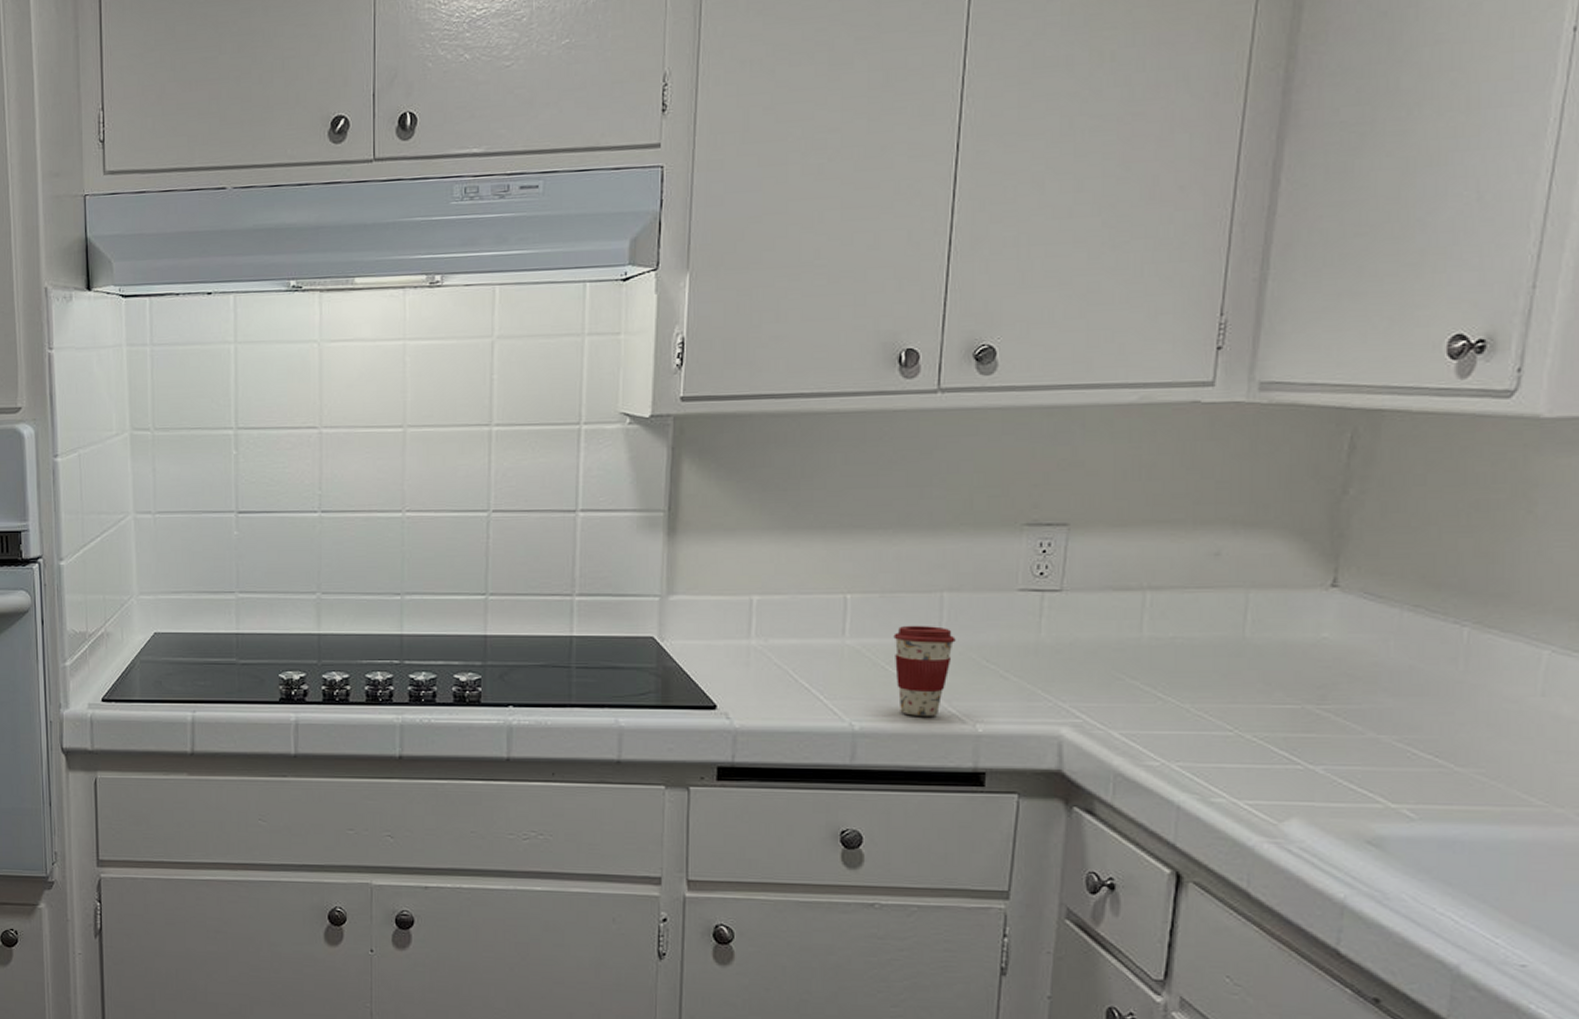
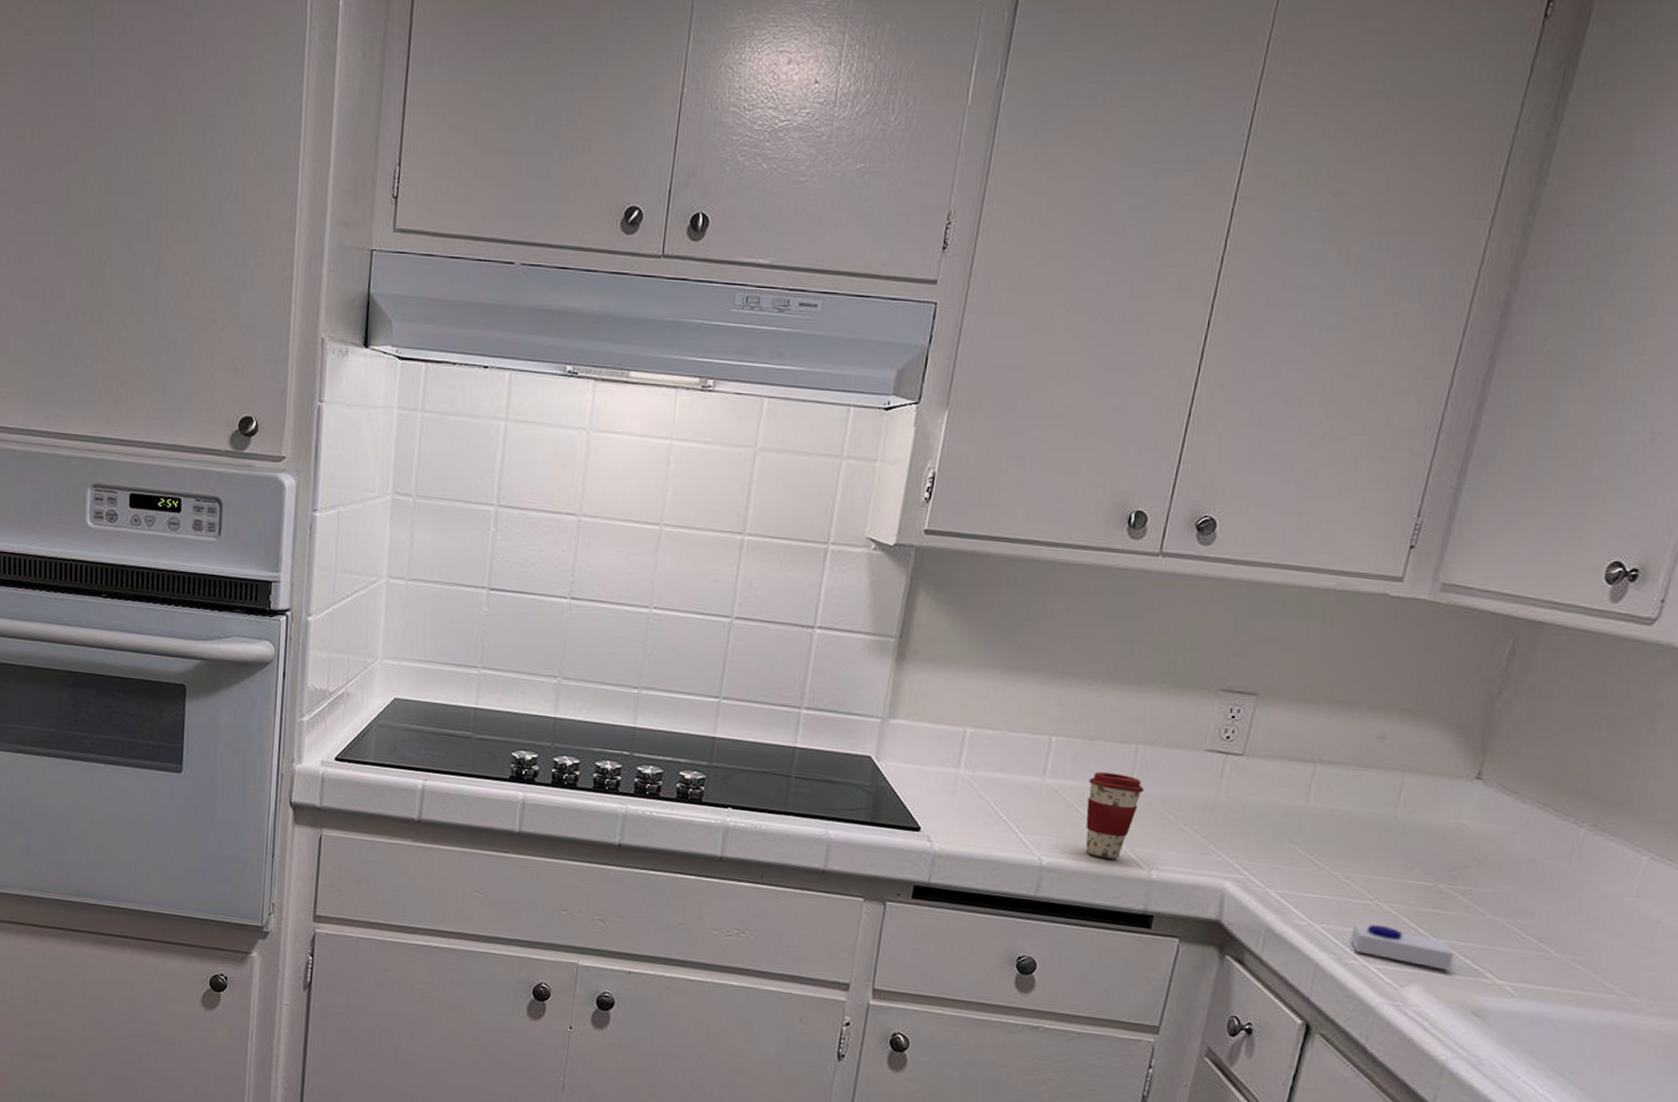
soap bar: none [1213,758,1336,799] -> present [1350,924,1454,971]

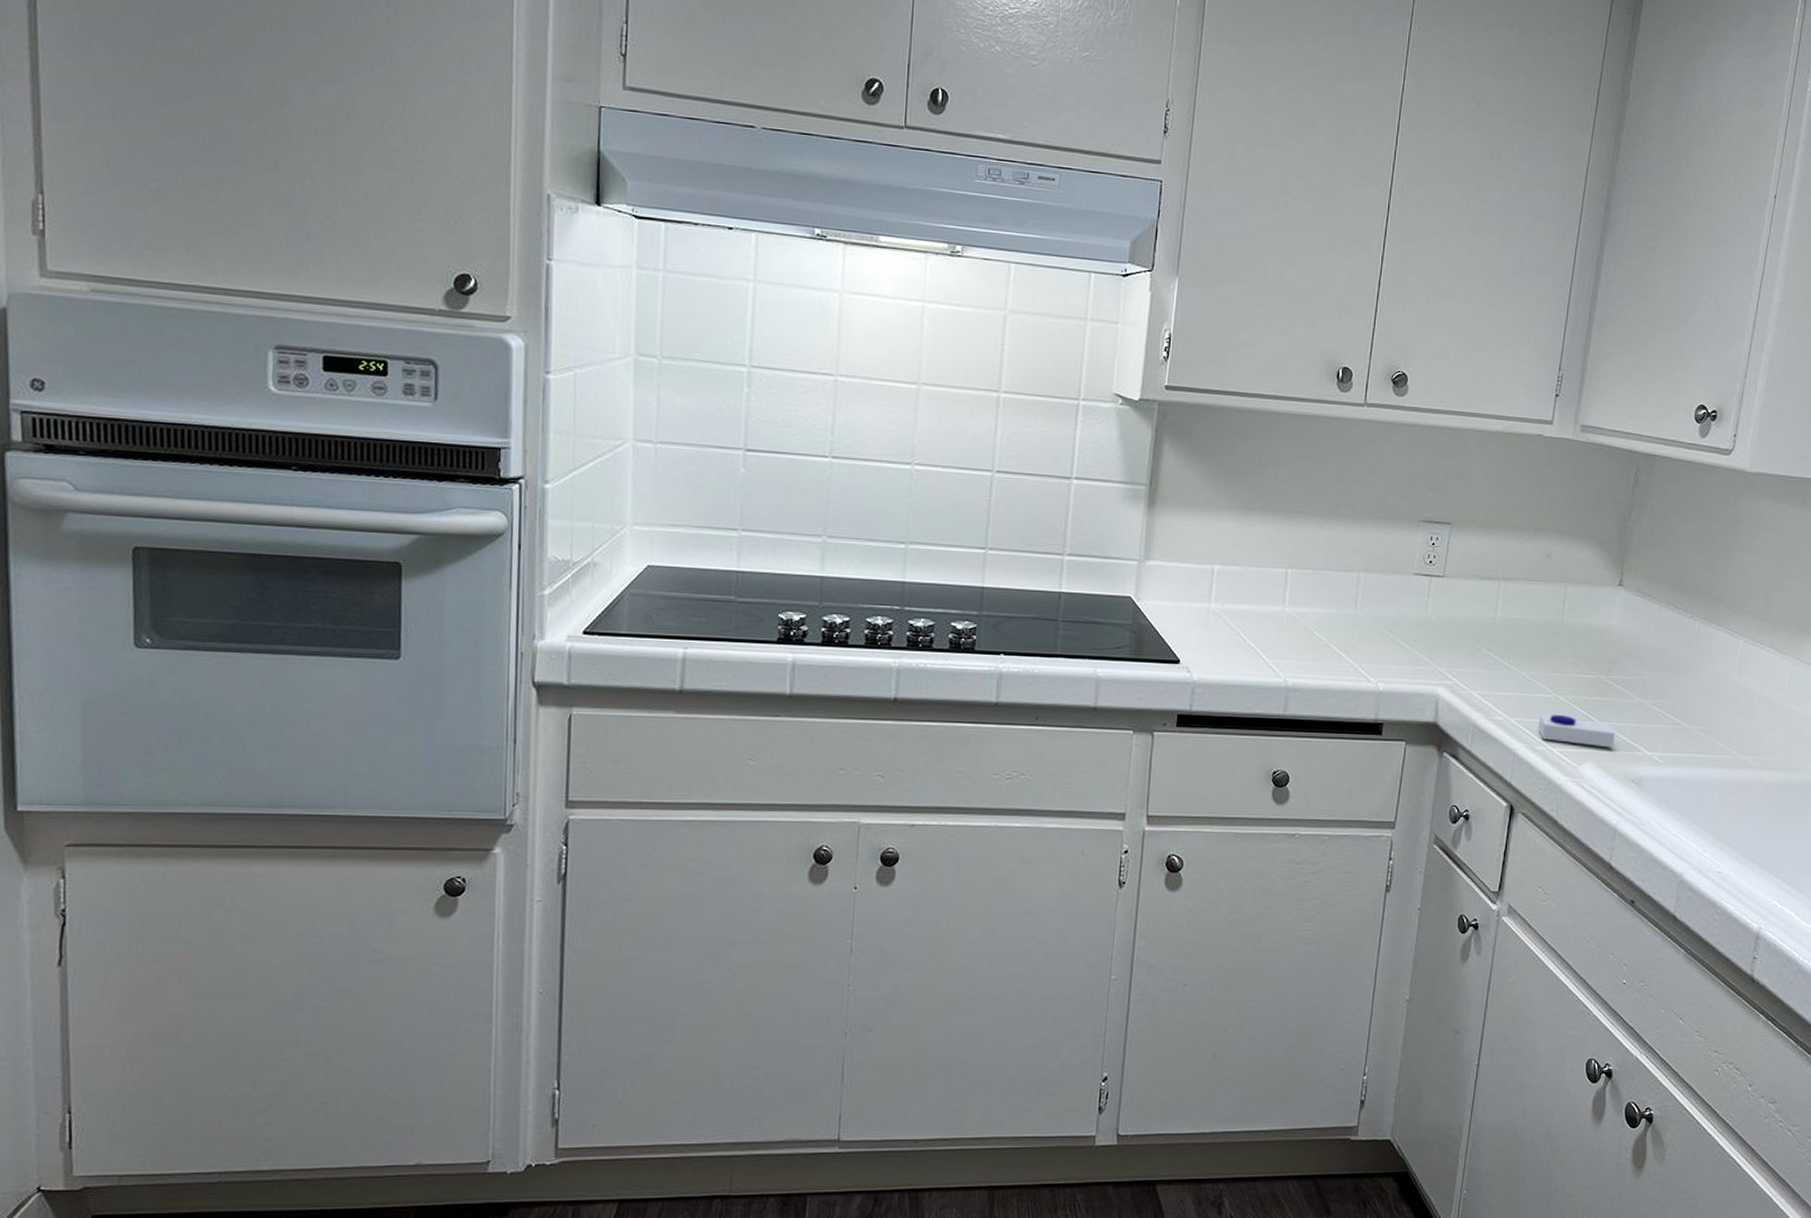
coffee cup: present [1085,771,1144,859] -> none [1321,598,1367,675]

